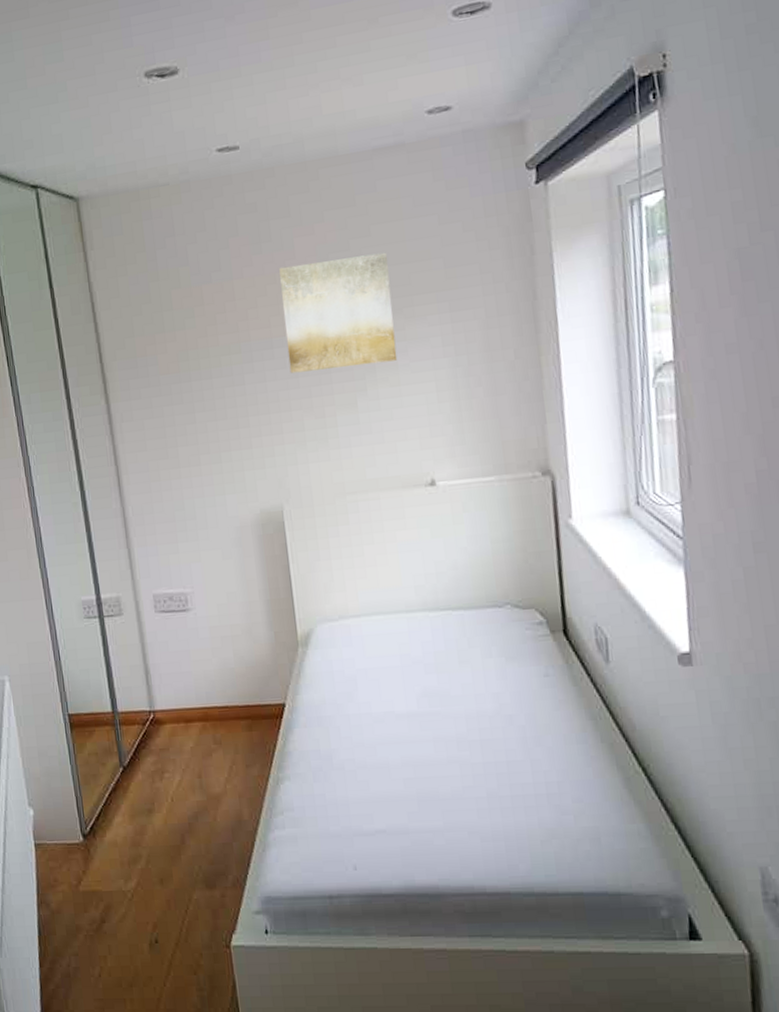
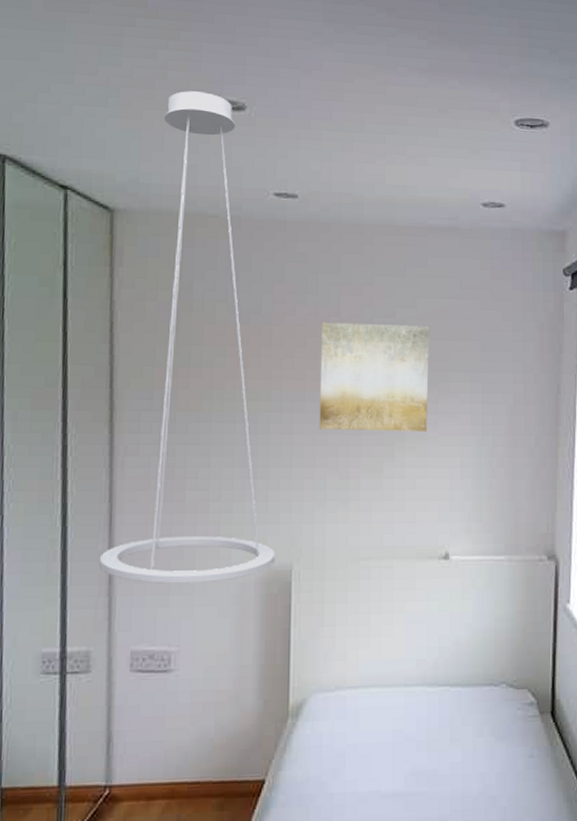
pendant light: none [107,65,267,534] -> present [99,91,276,584]

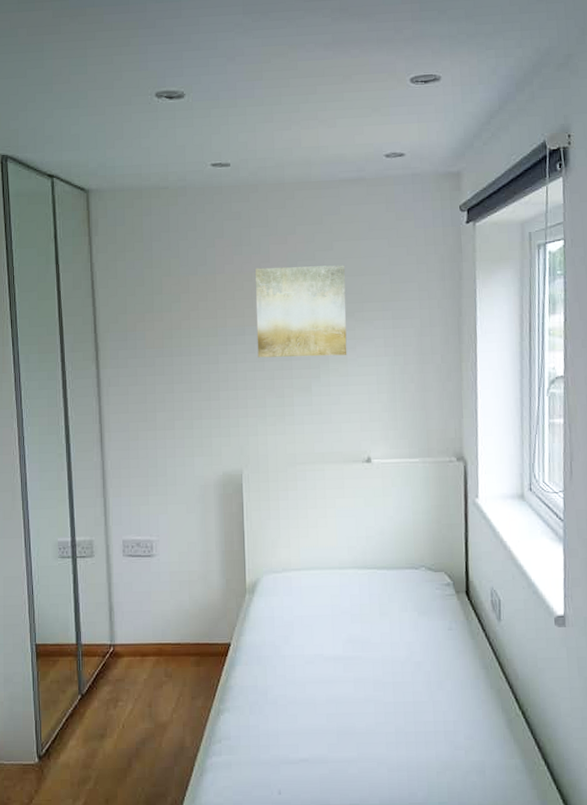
pendant light: present [99,91,276,584] -> none [95,86,229,487]

